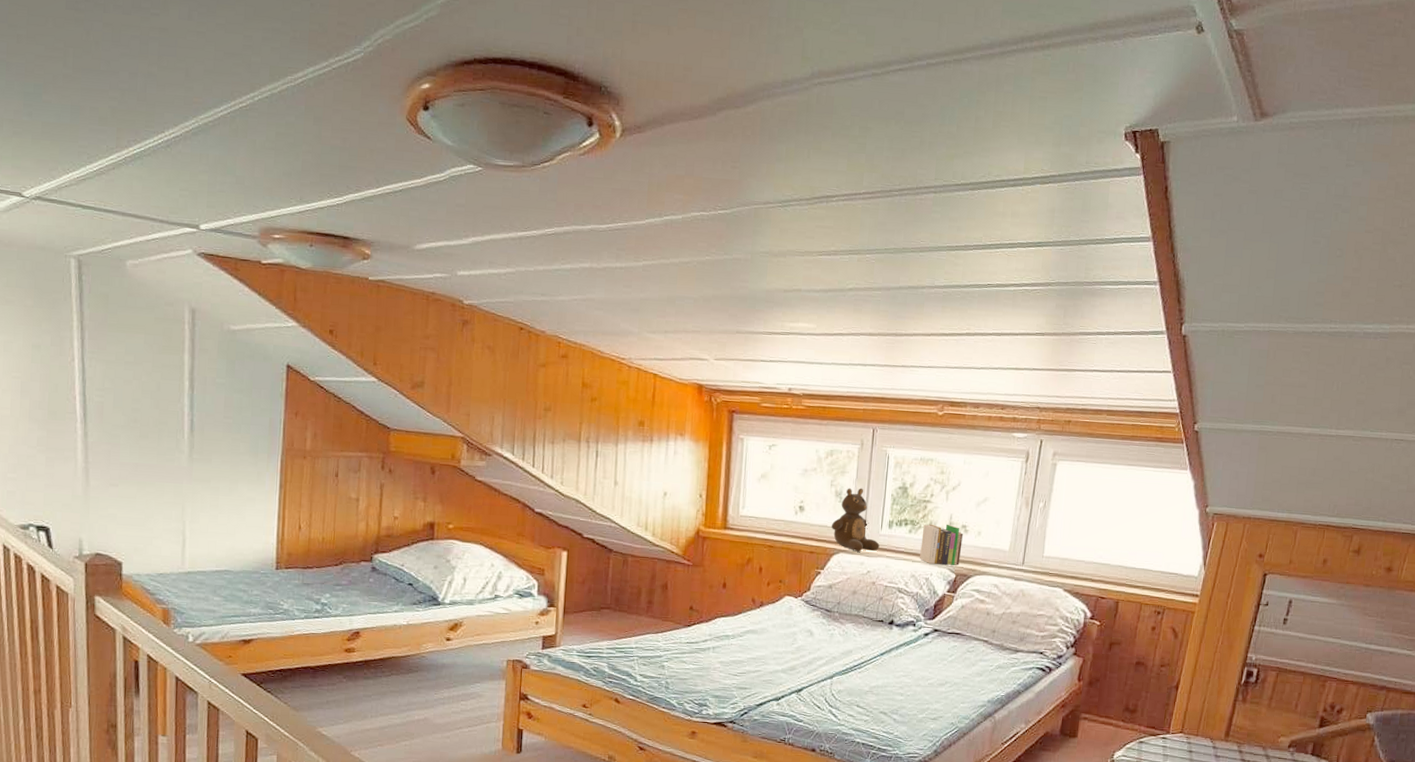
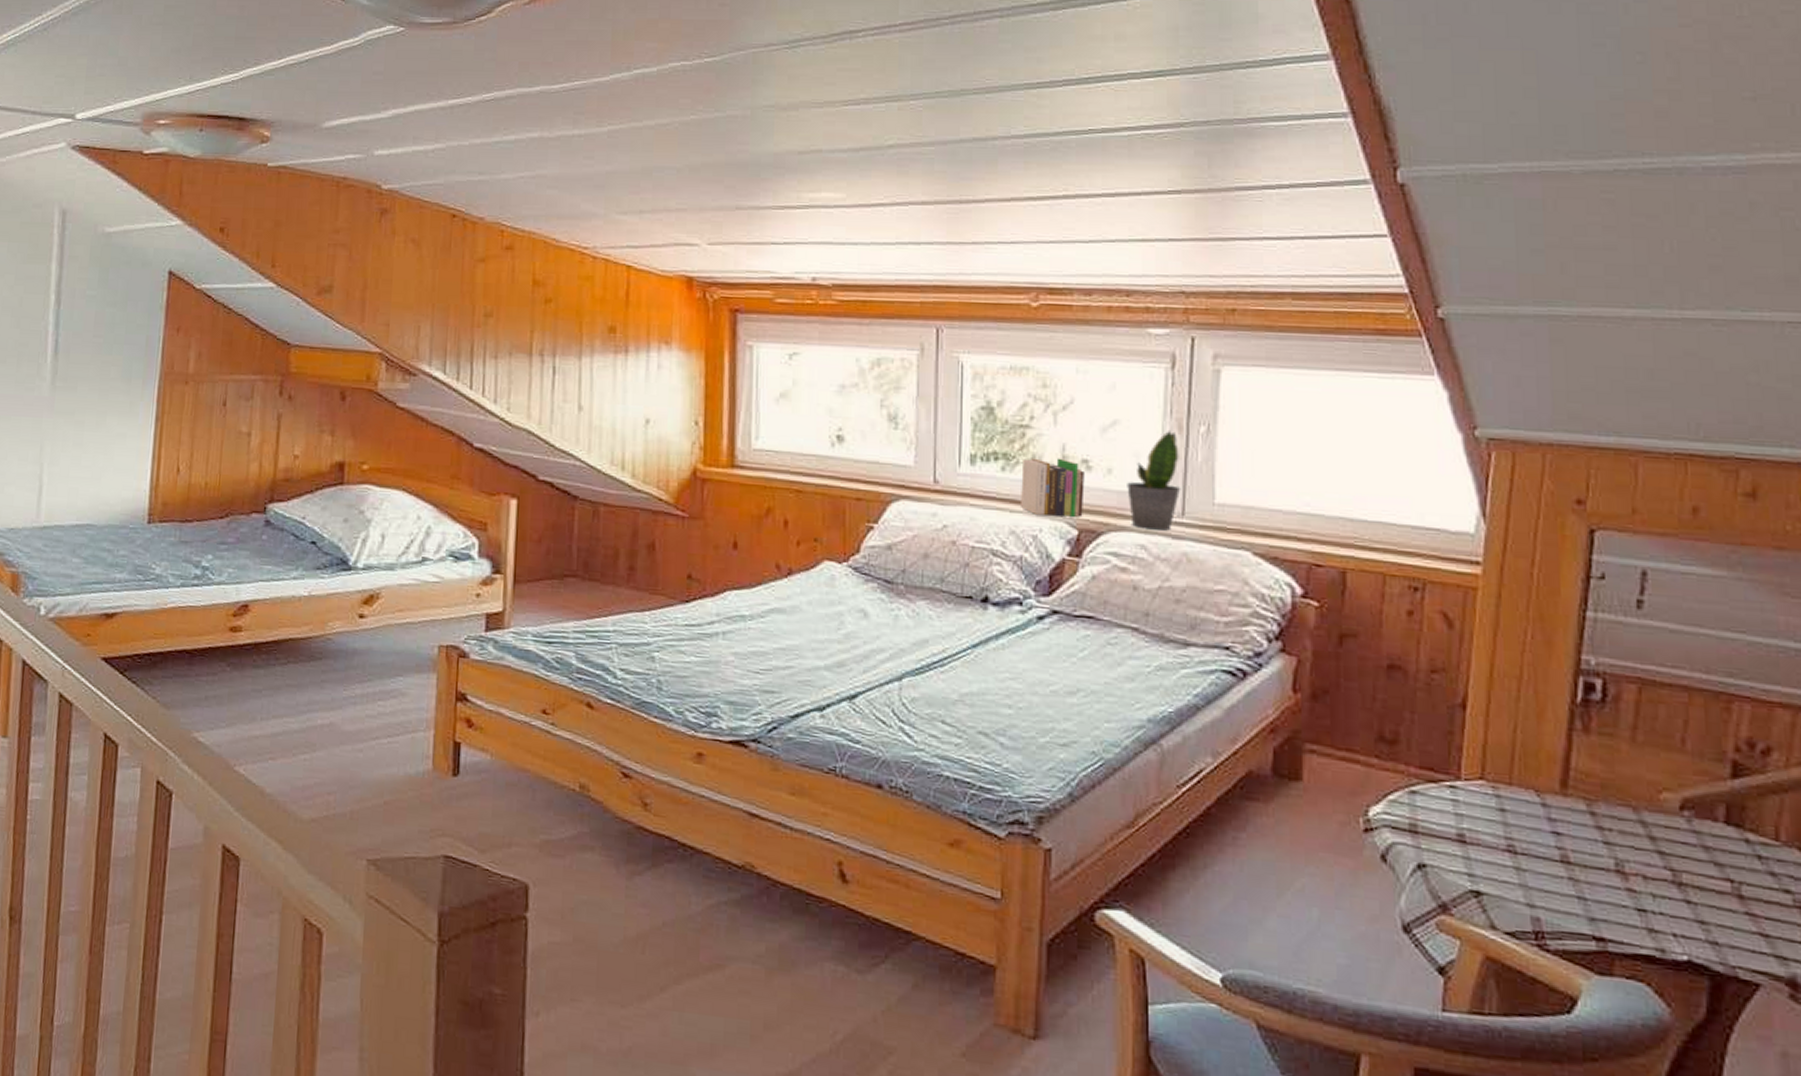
teddy bear: present [831,488,880,552] -> none [884,409,958,498]
potted plant: none [989,506,1025,575] -> present [1127,431,1181,531]

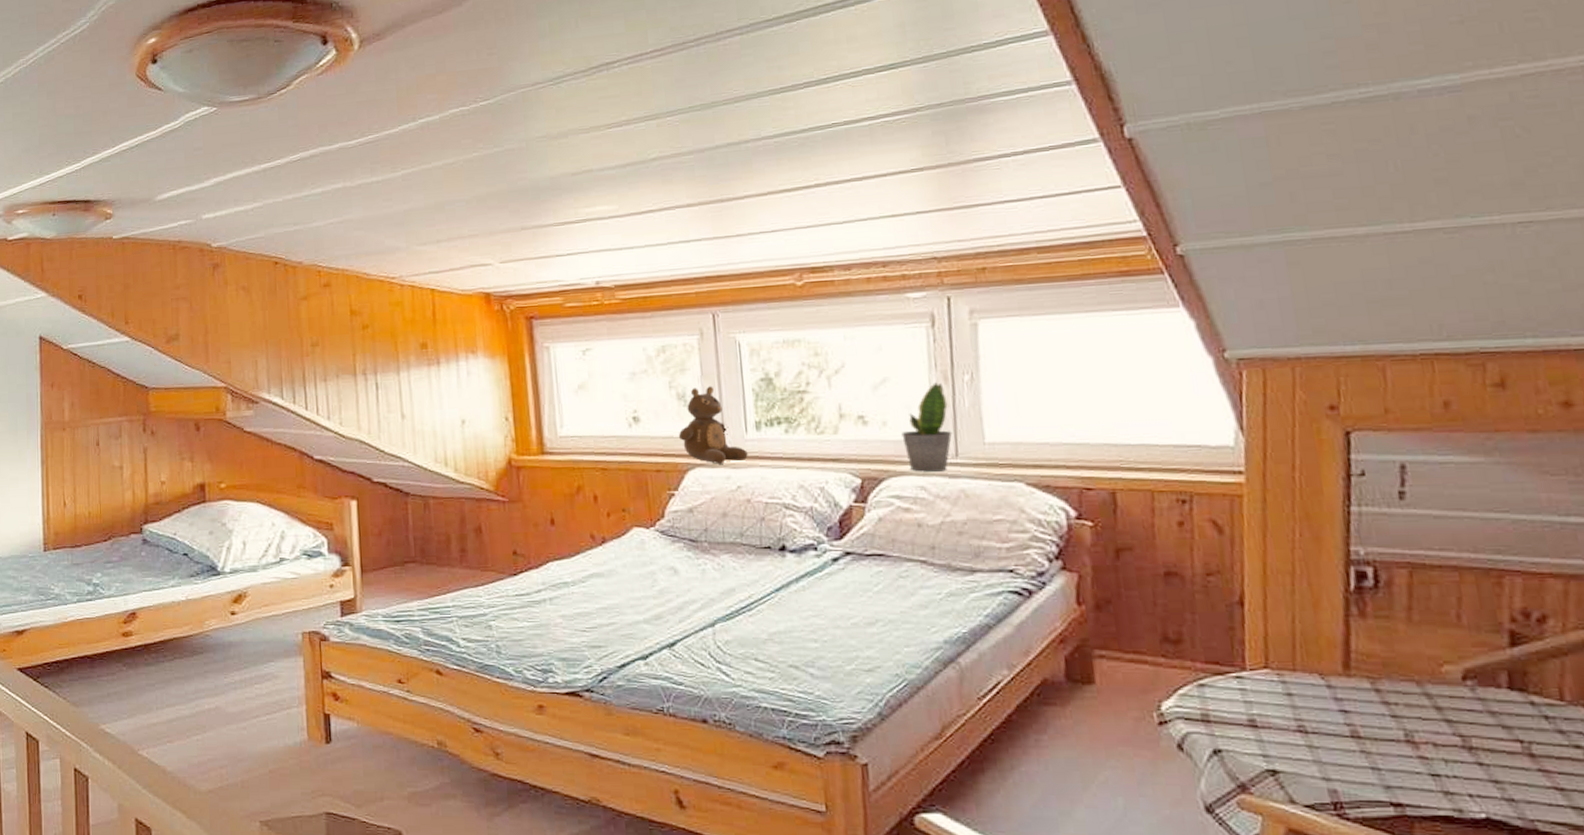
teddy bear: none [884,409,958,498] -> present [678,386,748,464]
books: present [1021,458,1085,517] -> none [803,416,864,469]

